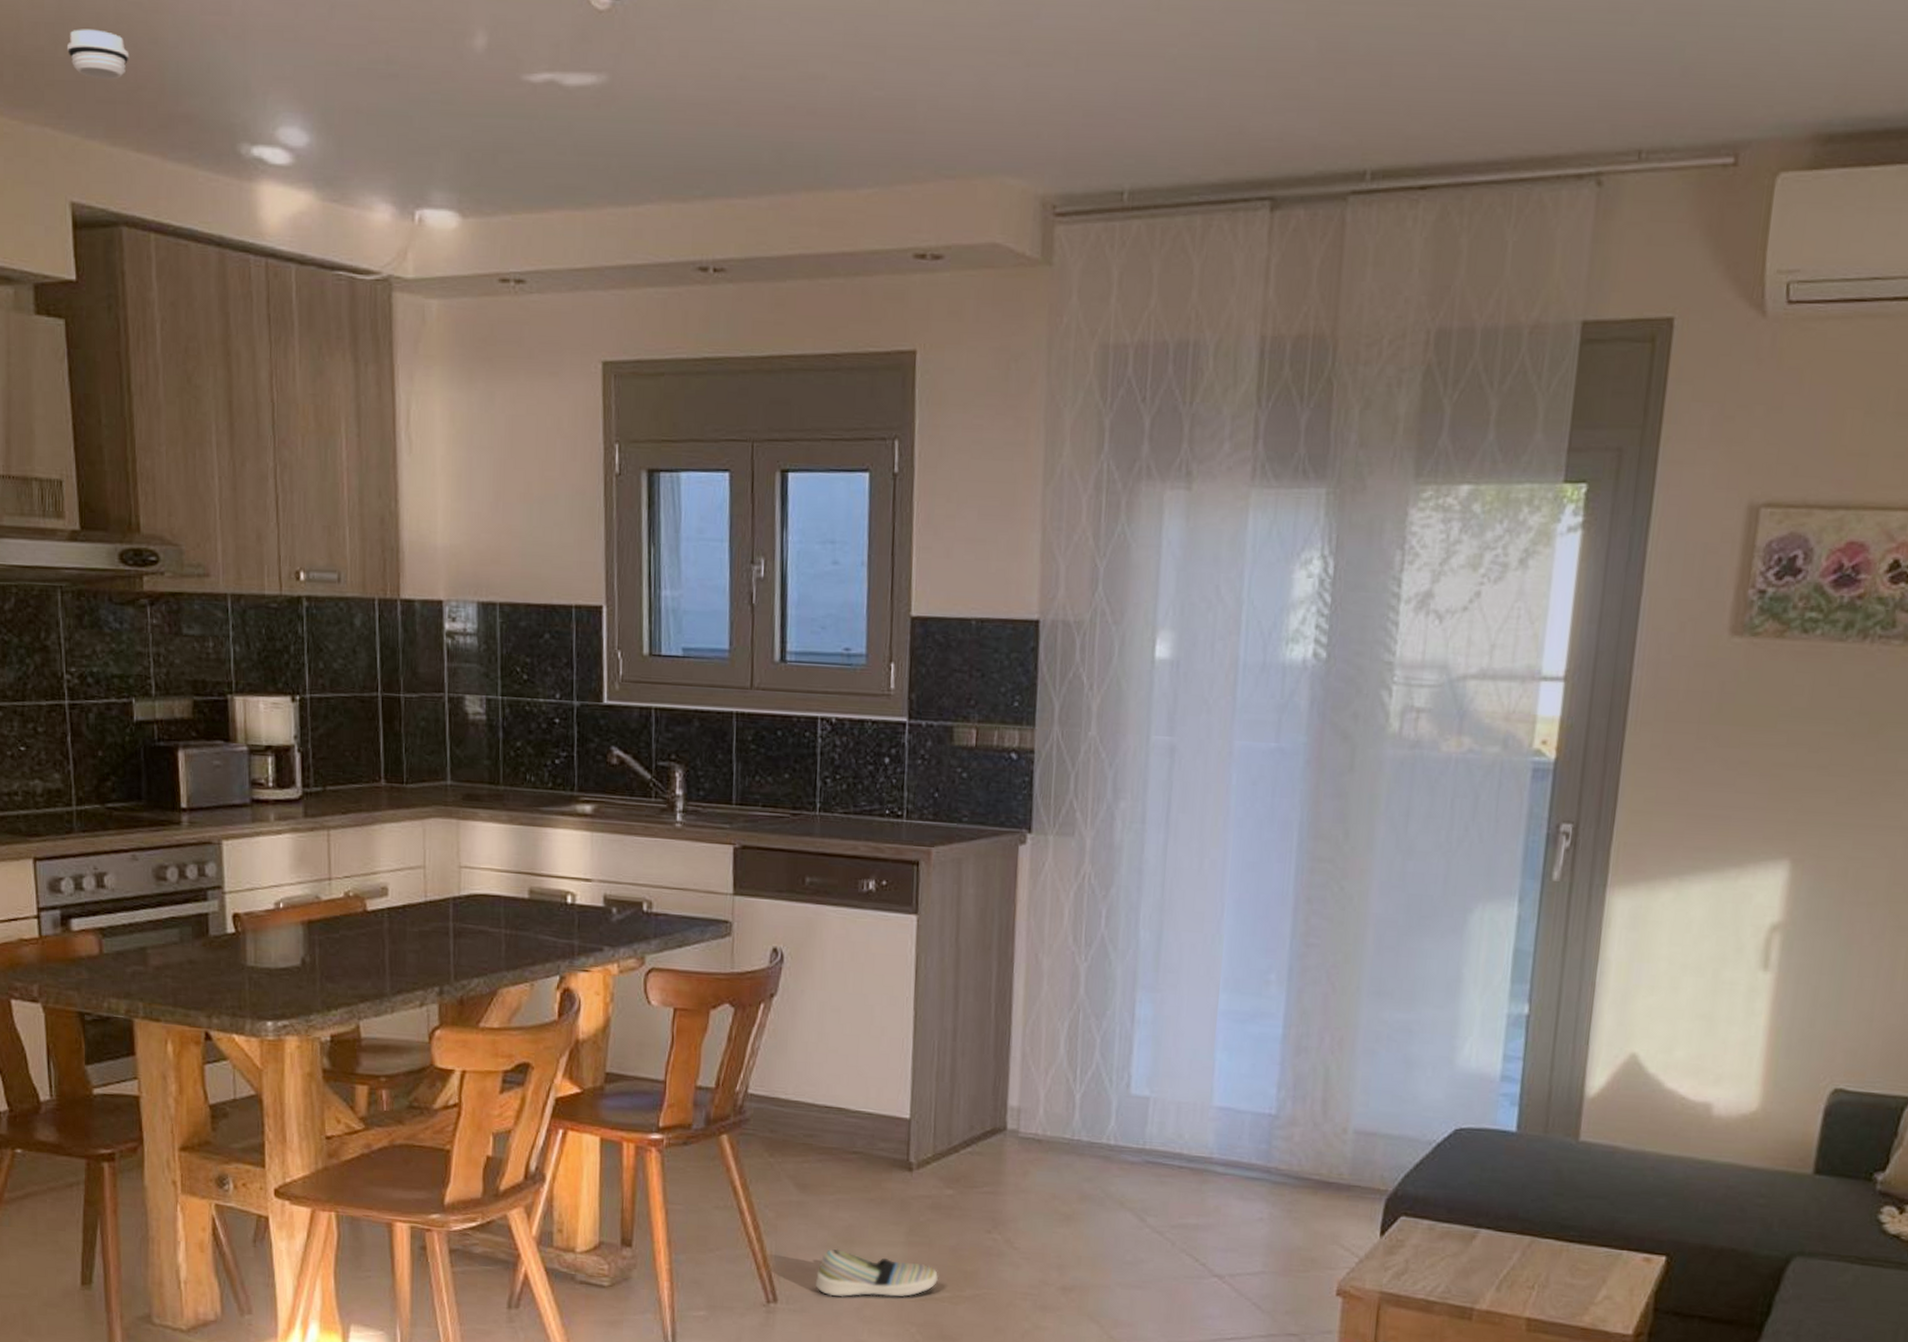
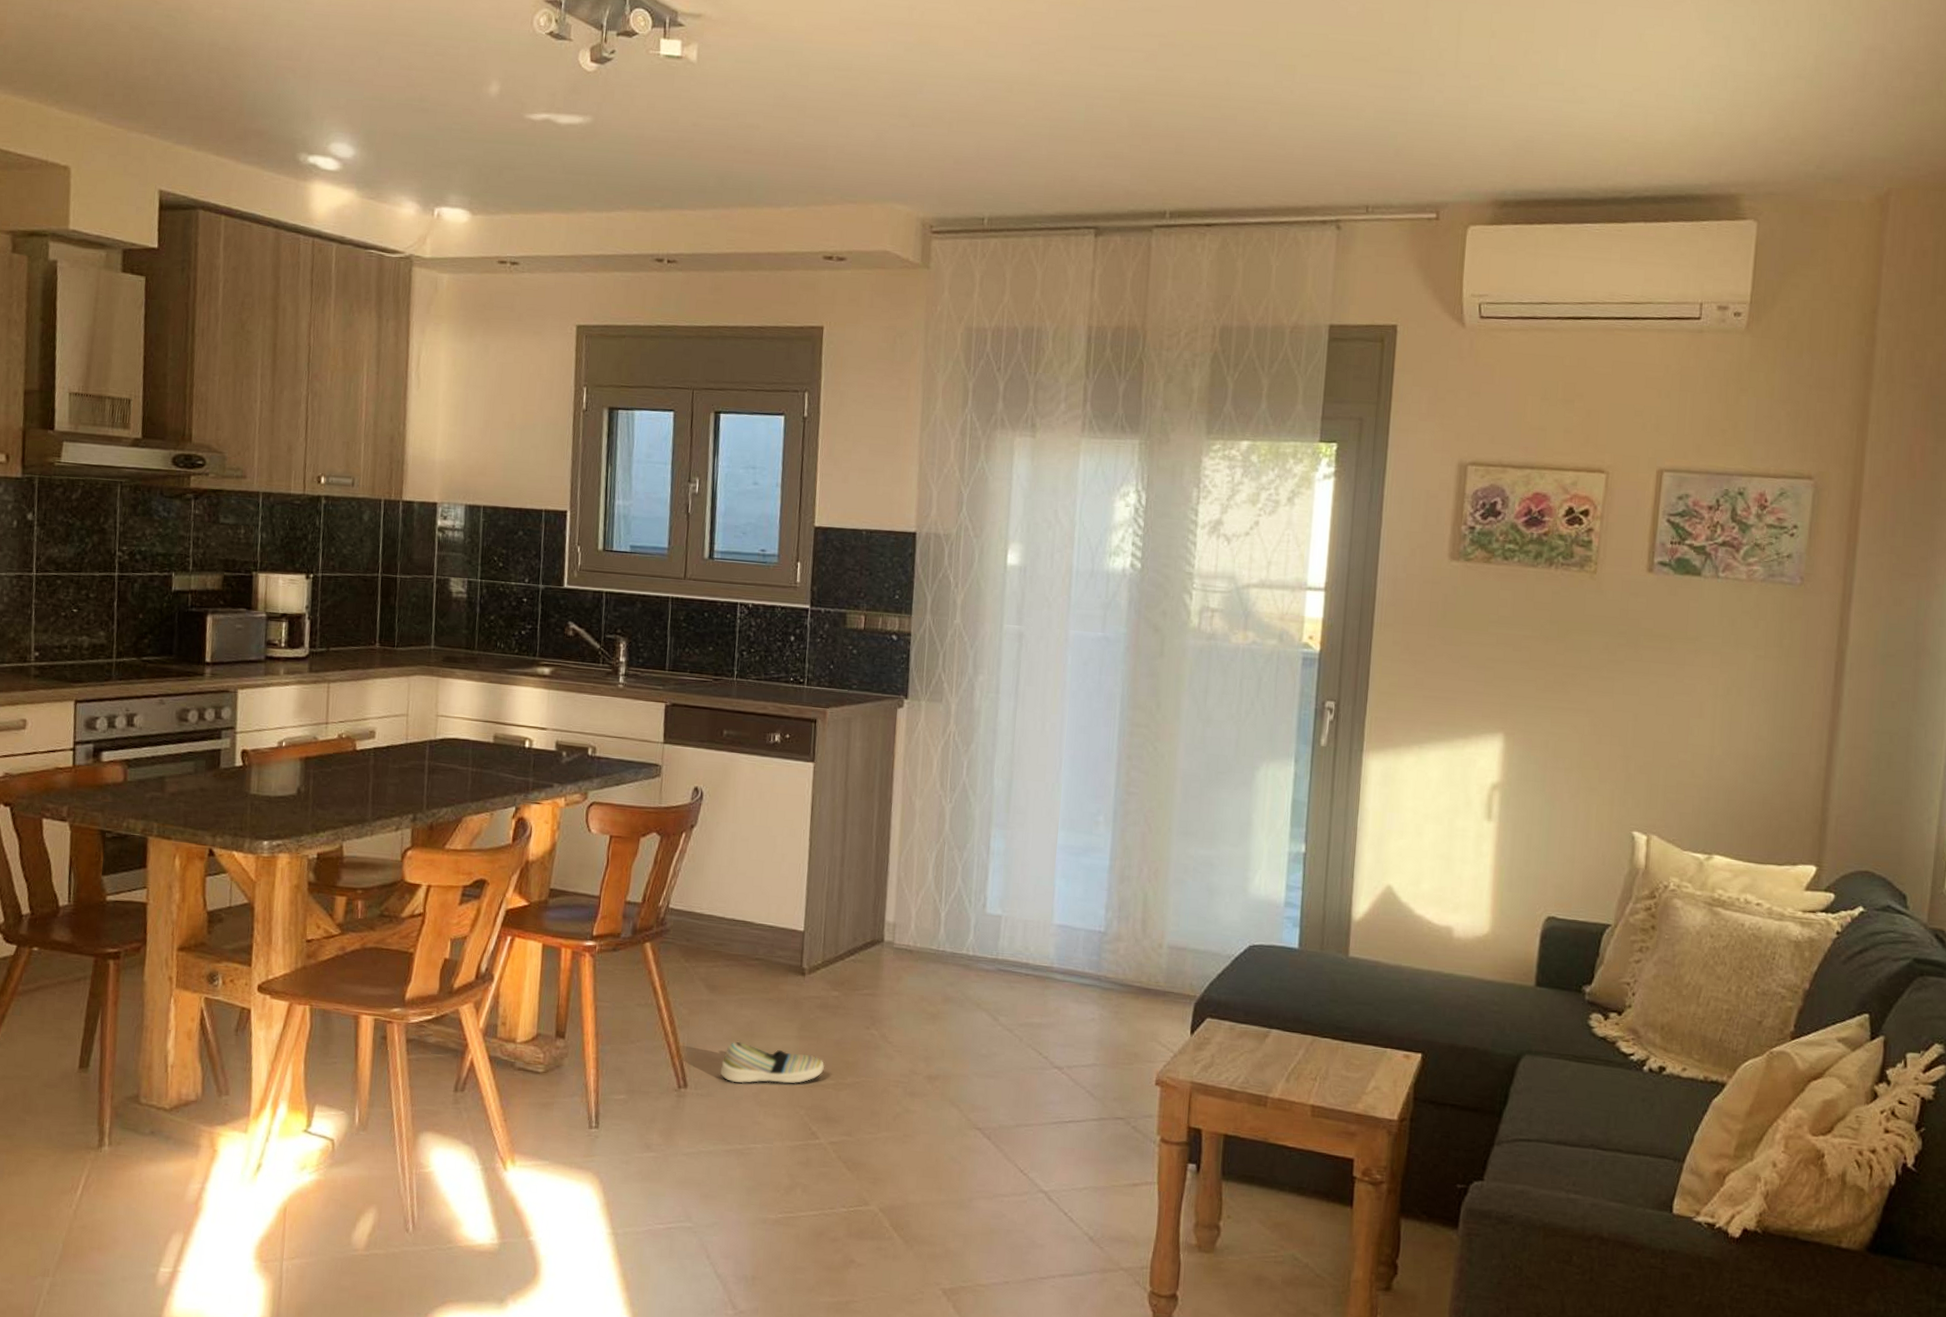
smoke detector: present [66,29,129,80] -> none [167,65,217,103]

